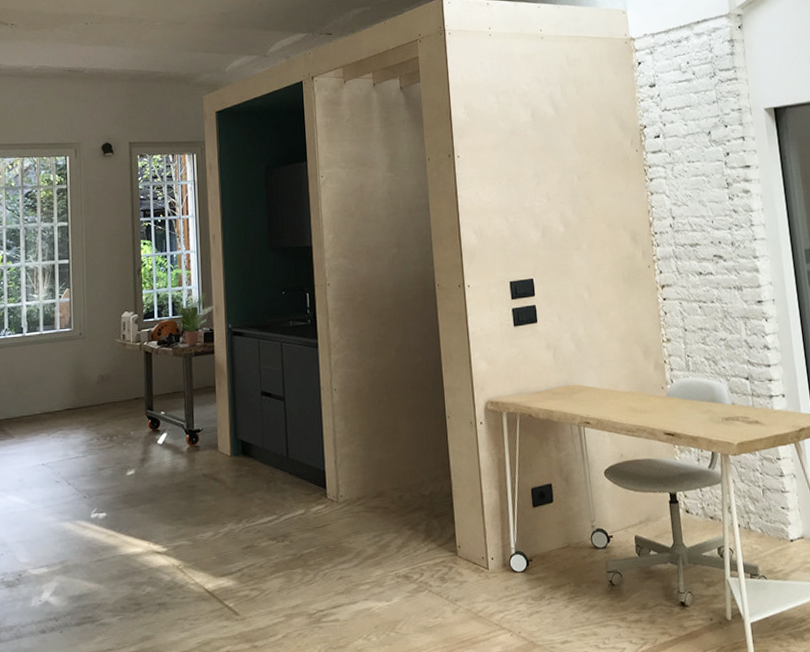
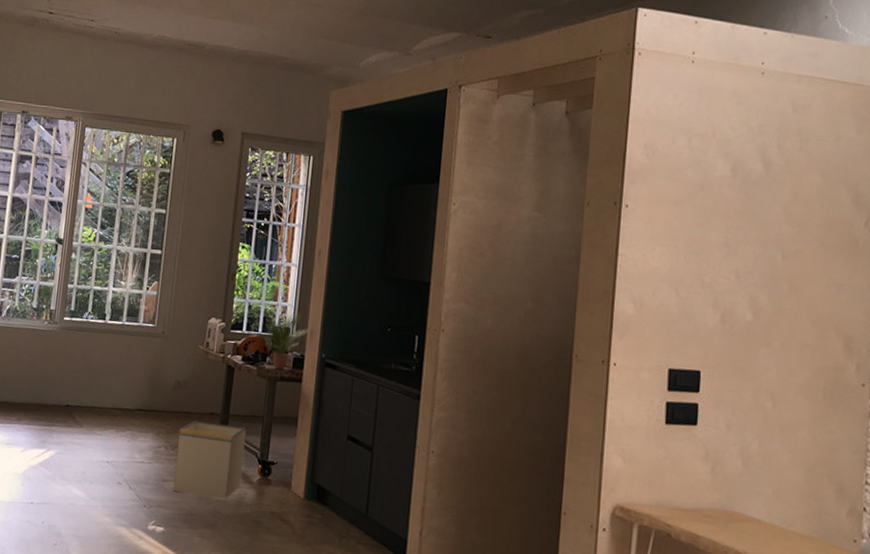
storage bin: none [108,403,173,478] -> present [172,421,247,500]

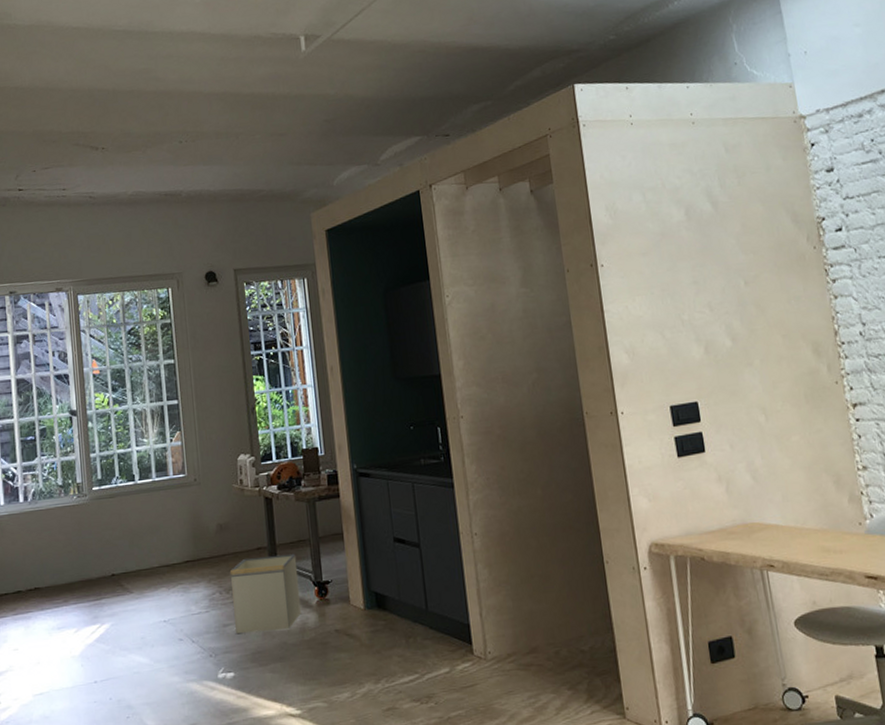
potted plant: present [263,310,309,370] -> none [289,431,337,490]

